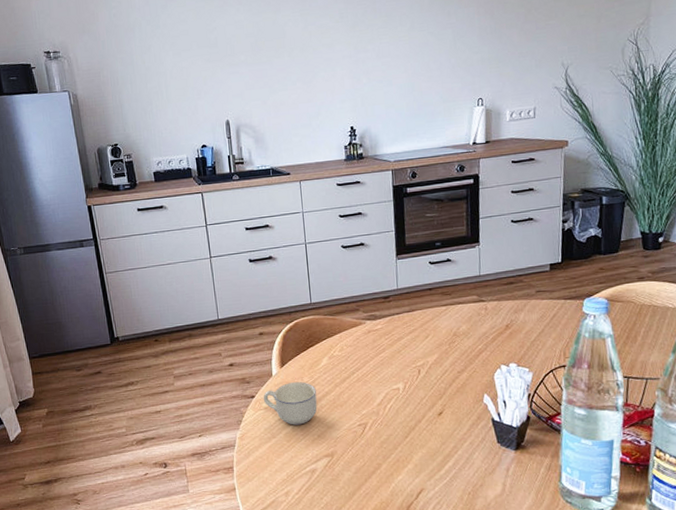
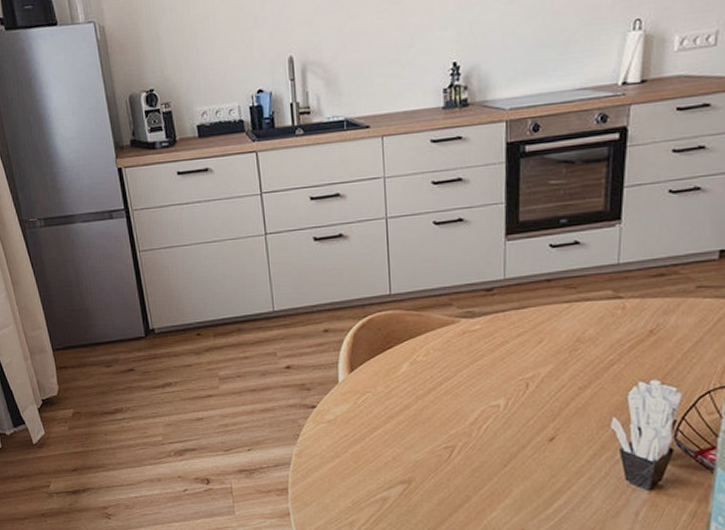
cup: present [263,382,317,425] -> none [326,391,394,444]

